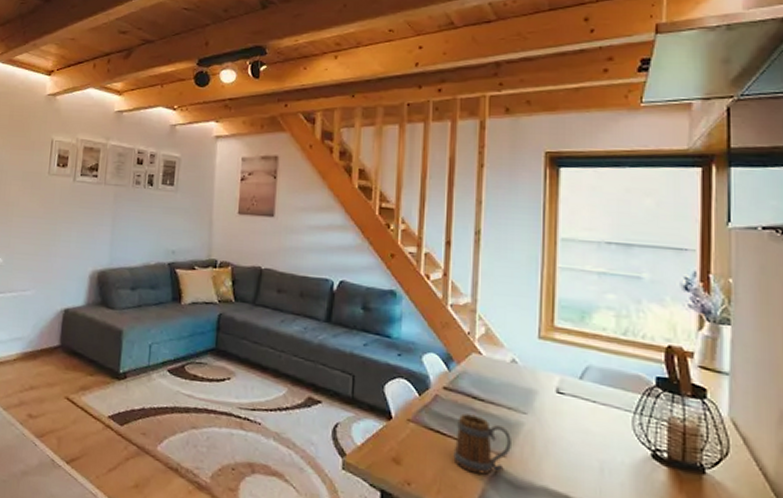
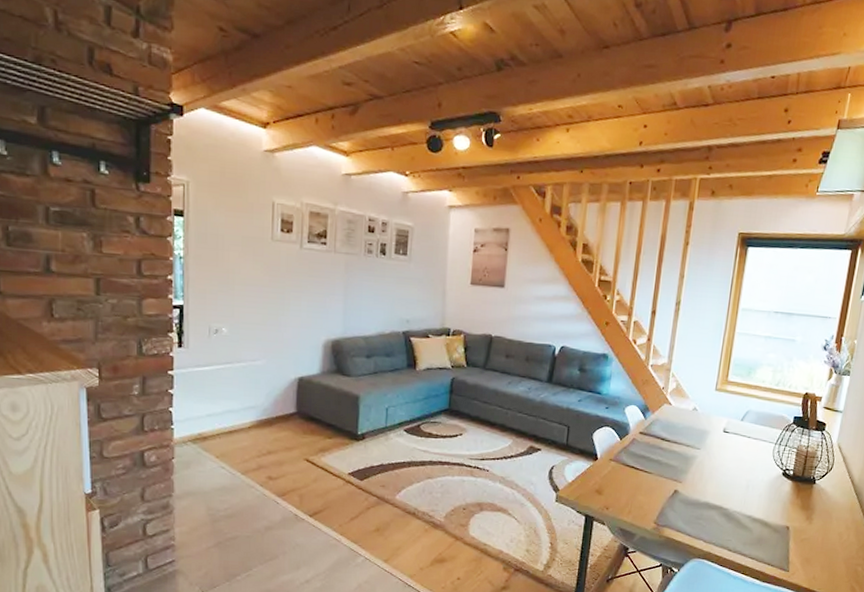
mug: present [453,413,511,475] -> none [642,452,687,497]

